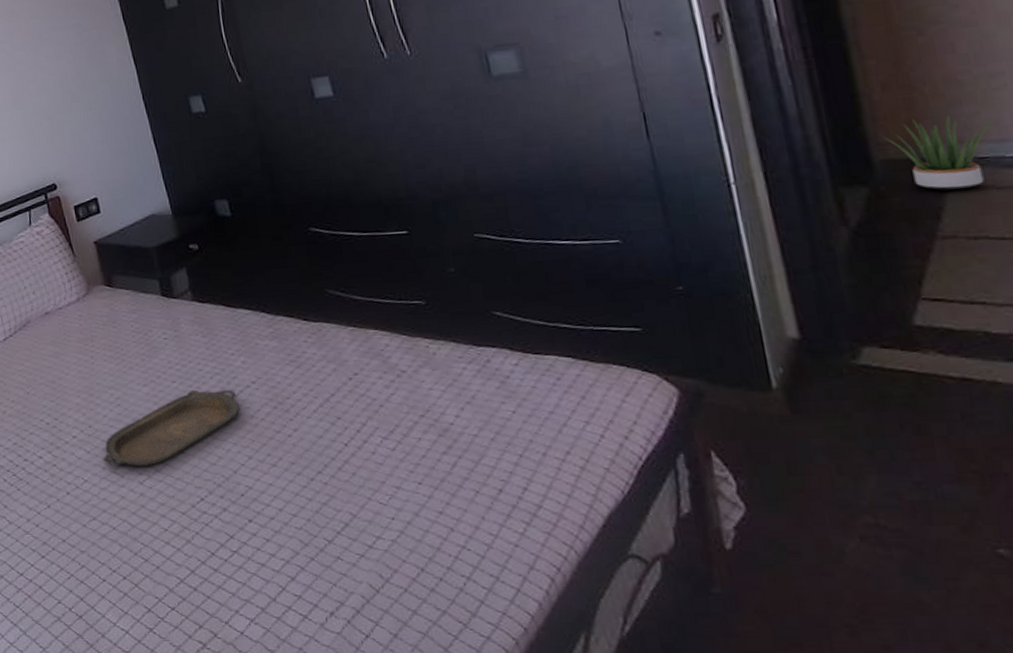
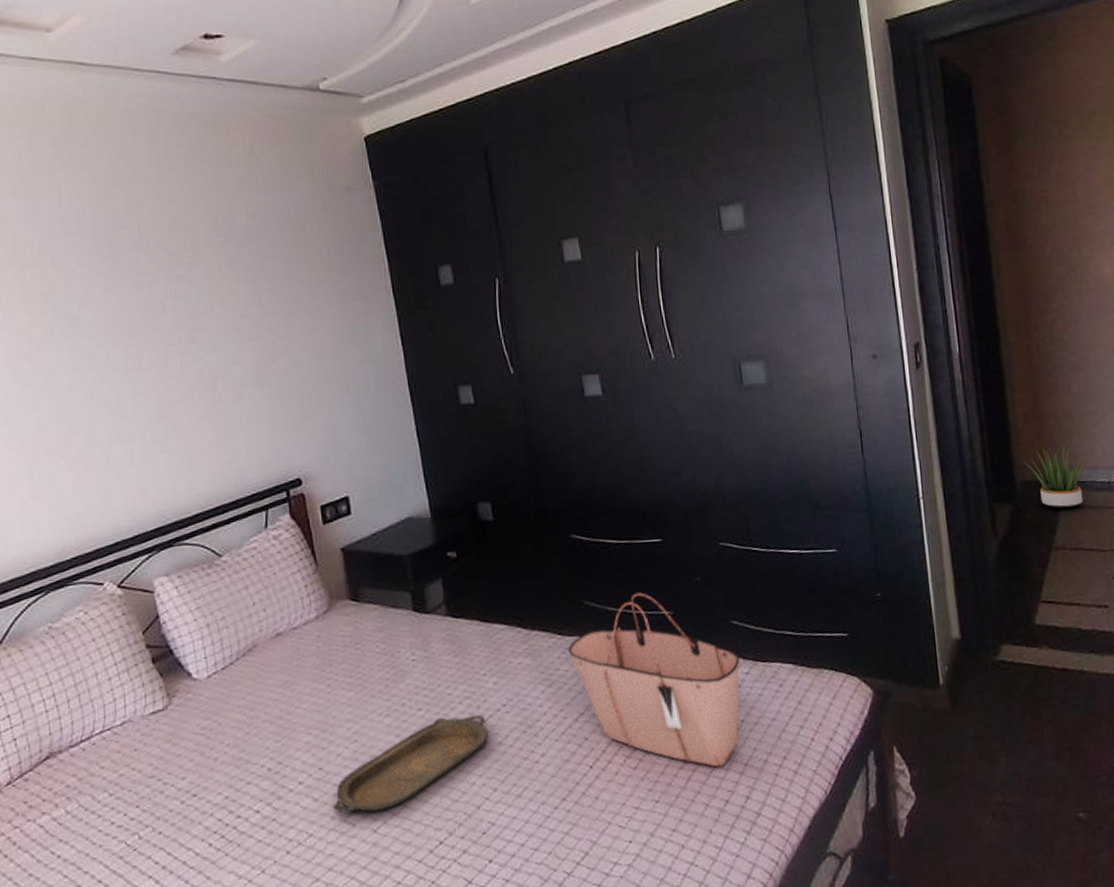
tote bag: none [314,282,511,456] -> present [567,592,740,767]

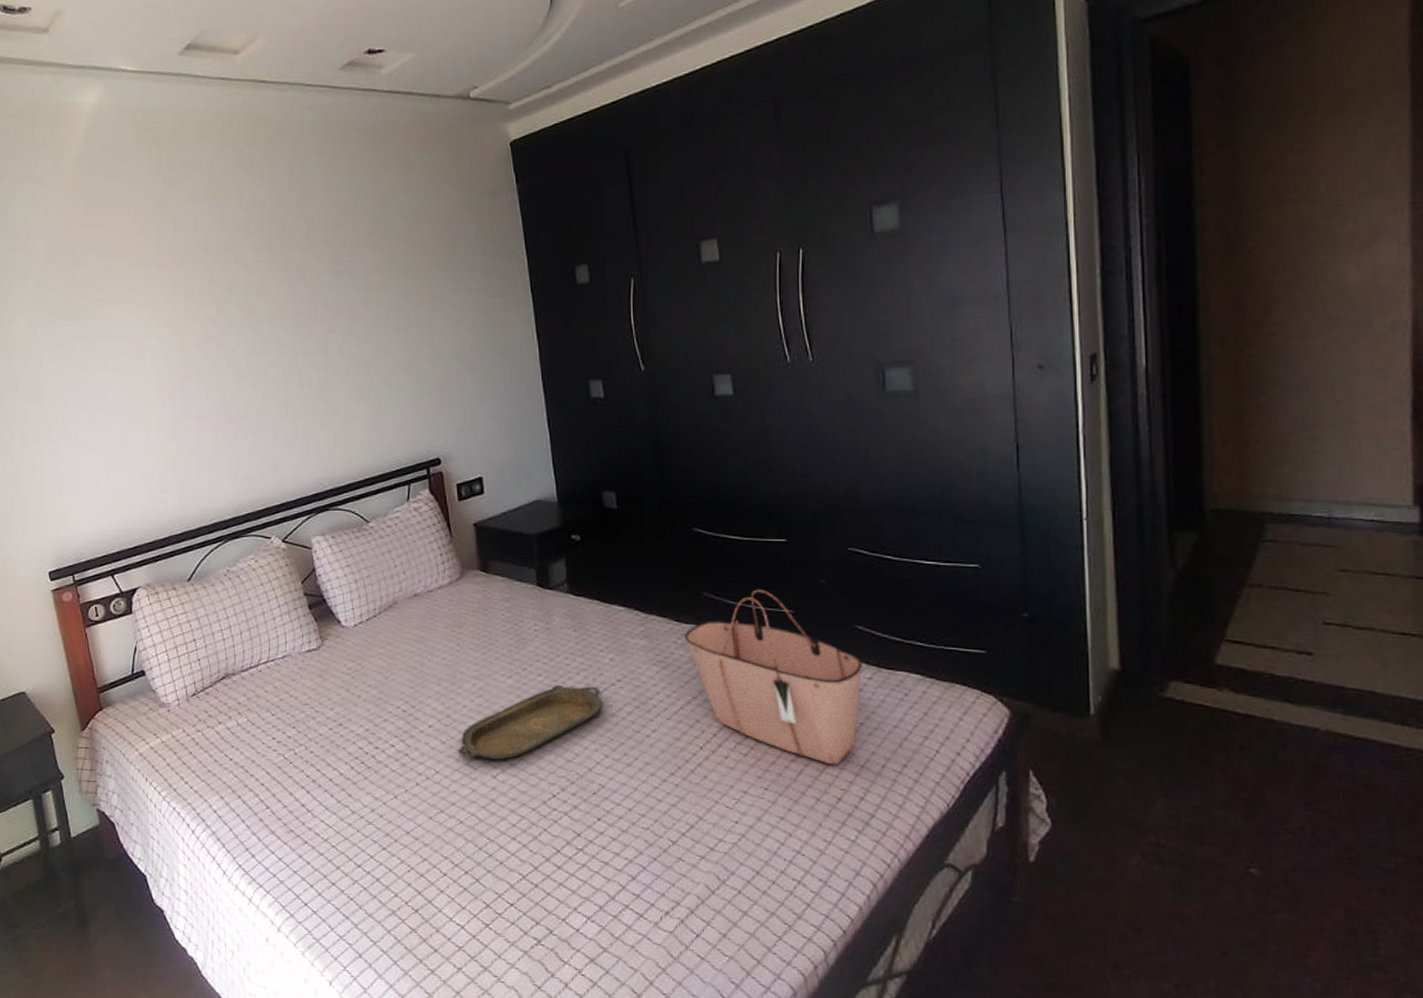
potted plant: present [1023,446,1090,509] -> none [1216,474,1307,544]

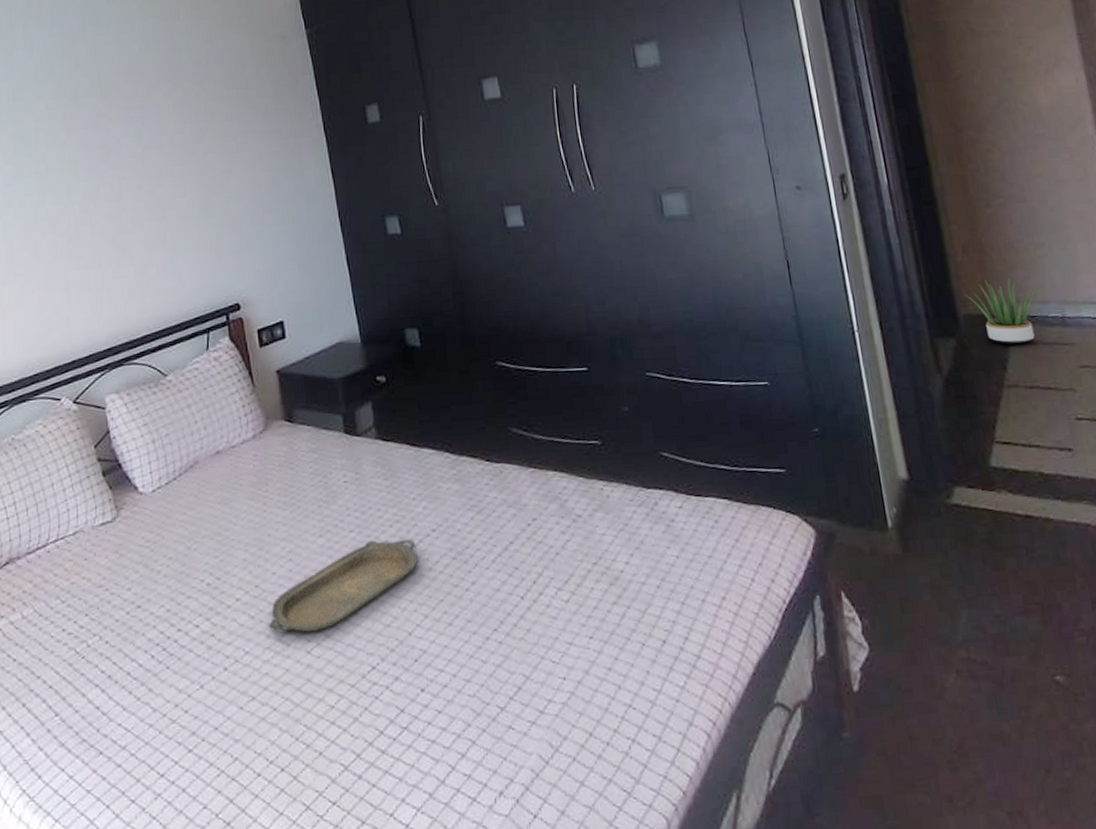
tote bag: present [684,589,863,765] -> none [496,421,674,605]
potted plant: none [1216,474,1307,544] -> present [964,278,1039,345]

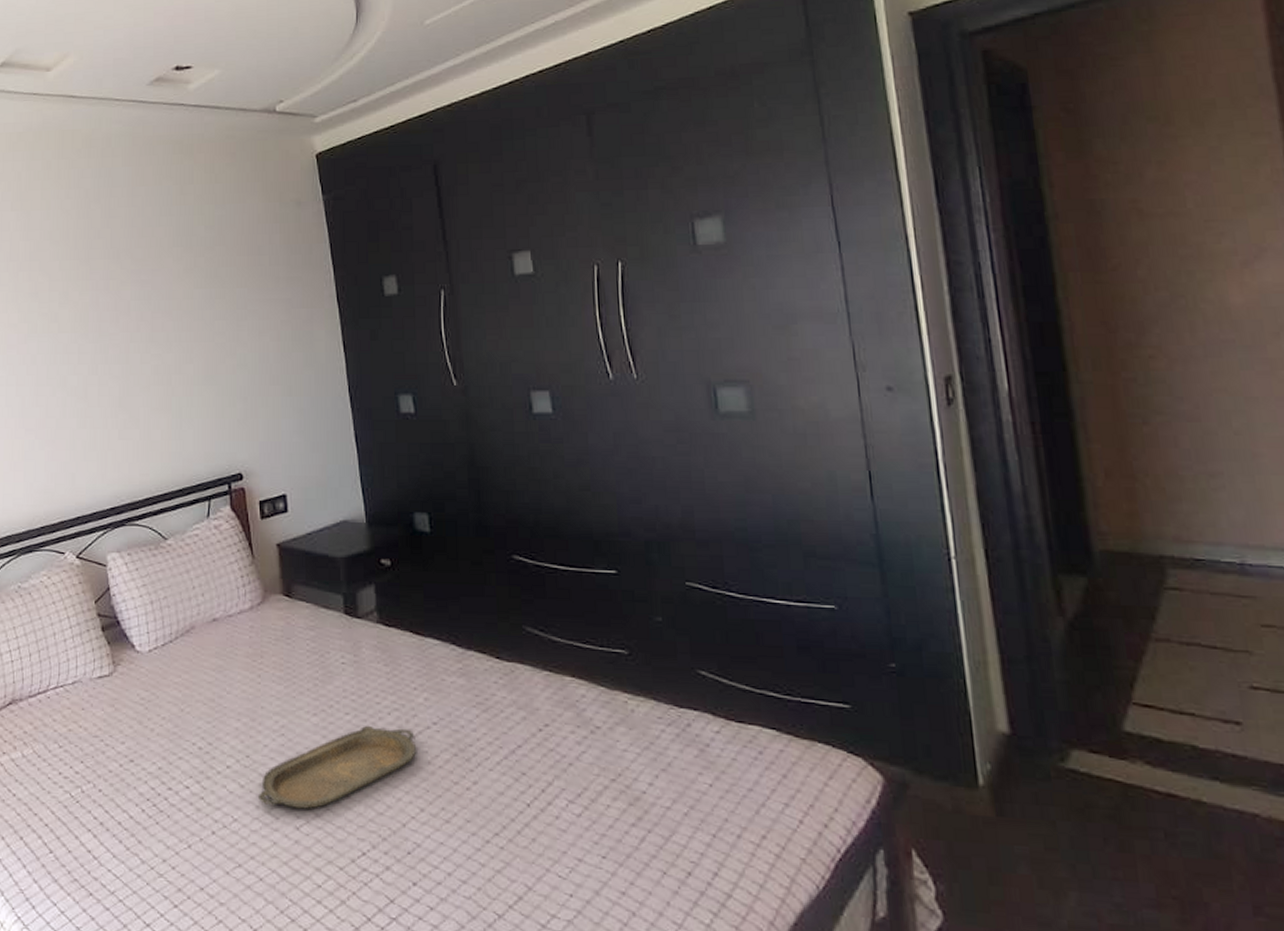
potted plant: present [964,278,1039,345] -> none [1103,511,1210,592]

